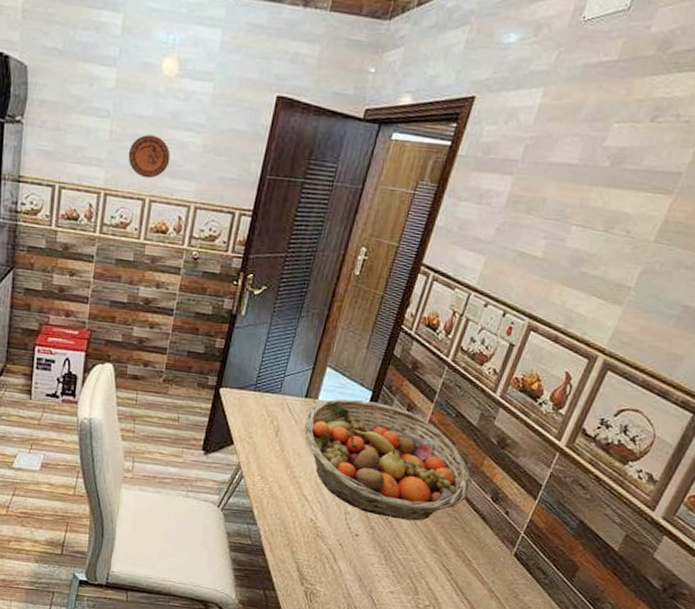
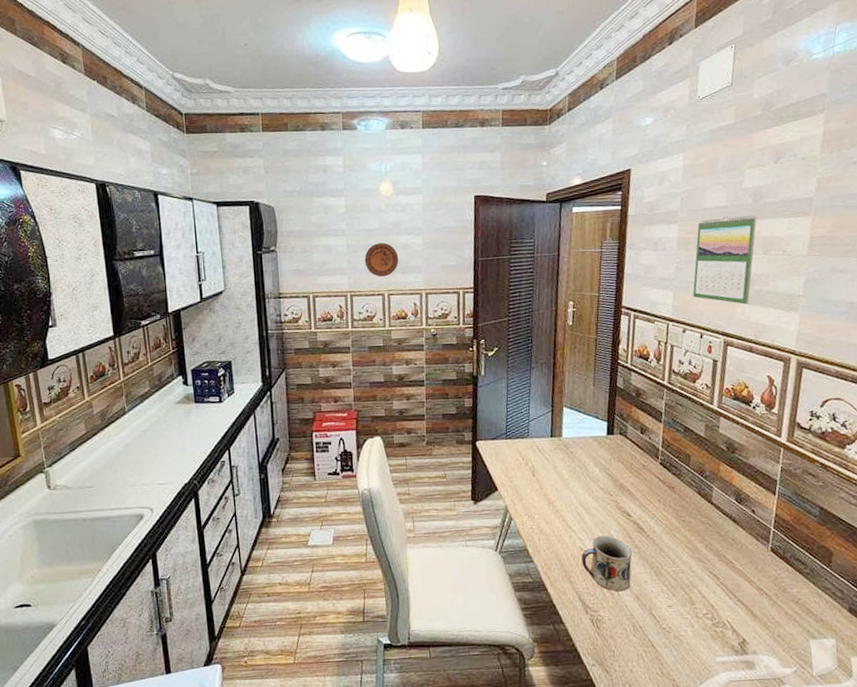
fruit basket: present [304,399,471,521] -> none [555,430,715,535]
mug: none [308,510,366,570] -> present [581,535,632,592]
calendar: none [507,176,608,287] -> present [692,215,756,305]

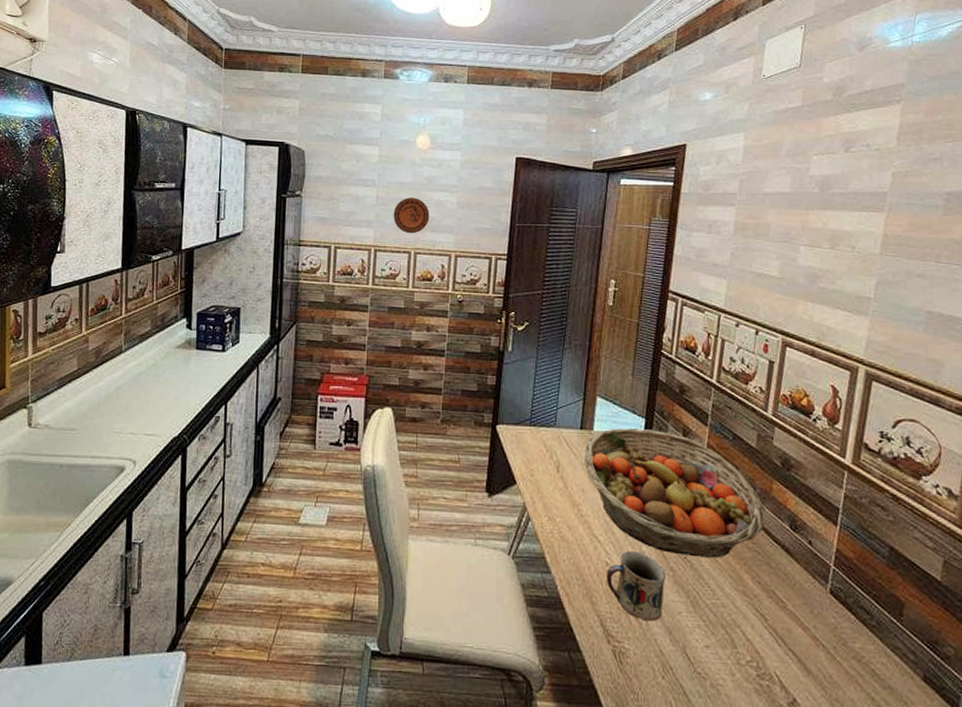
fruit basket: none [555,430,715,535] -> present [584,427,766,558]
calendar: present [692,215,756,305] -> none [749,204,823,302]

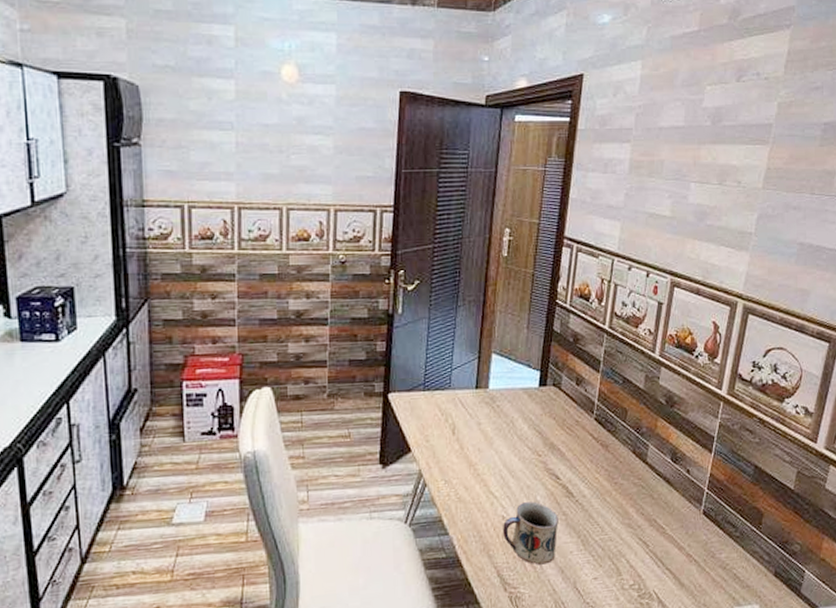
decorative plate: present [393,198,430,234] -> none [258,143,303,187]
fruit basket: present [584,427,766,558] -> none [480,381,650,499]

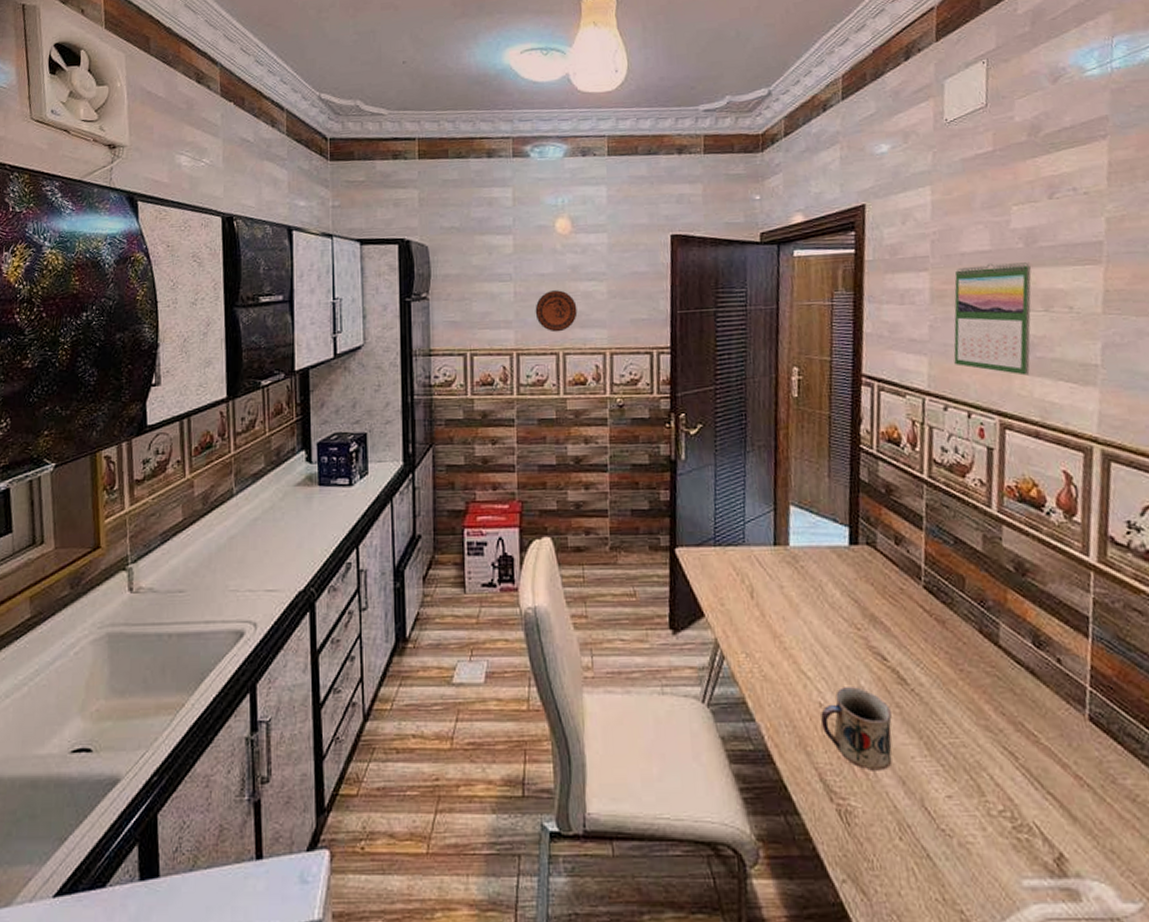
decorative plate: none [258,143,303,187] -> present [535,290,578,333]
calendar: none [642,138,713,241] -> present [953,262,1032,376]

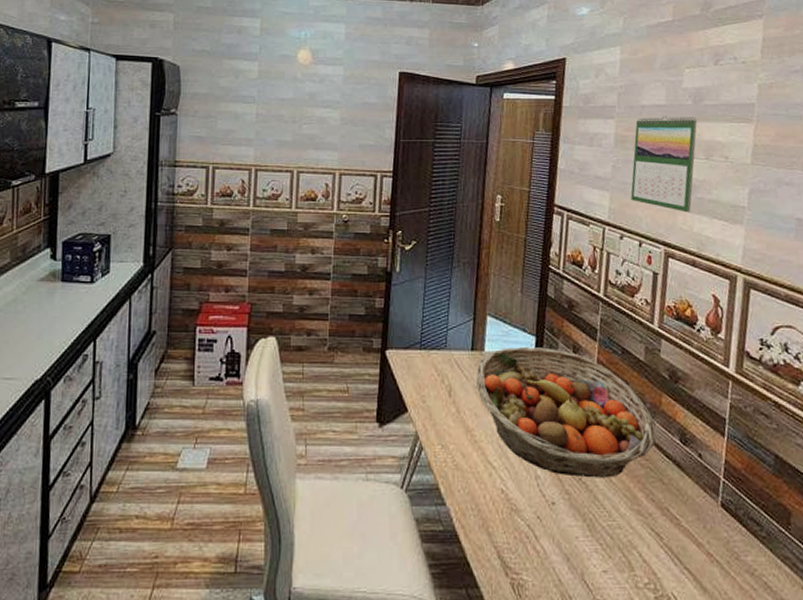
decorative plate: present [535,290,578,333] -> none [274,114,312,152]
fruit basket: none [781,538,1004,689] -> present [476,346,657,478]
mug: present [821,687,892,771] -> none [502,476,562,549]

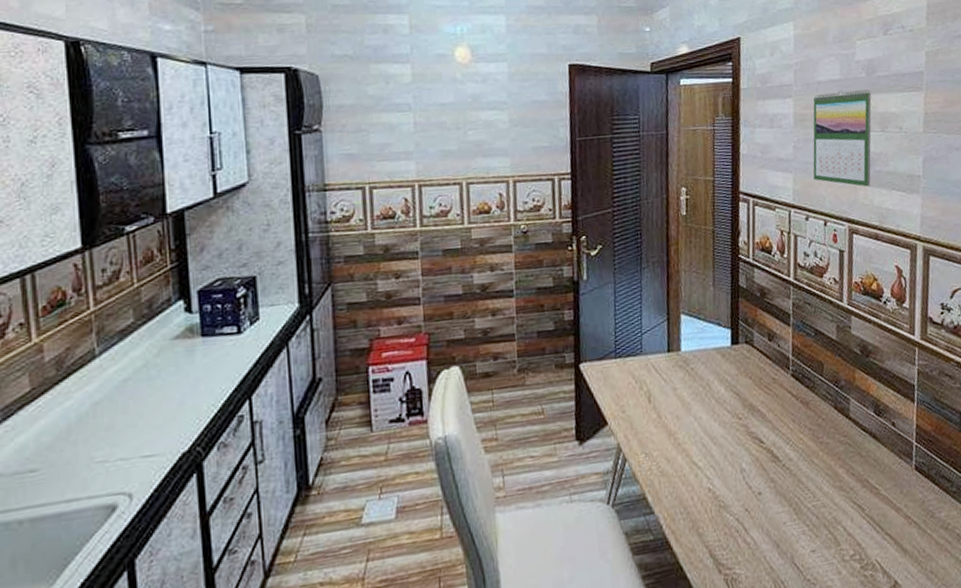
fruit basket: present [476,346,657,478] -> none [674,339,853,464]

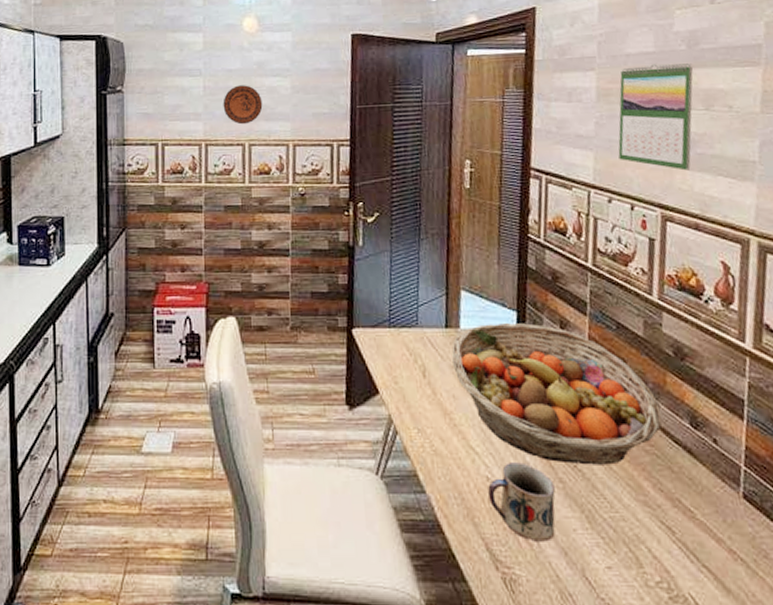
decorative plate: none [436,119,480,162] -> present [223,85,263,125]
fruit basket: none [674,339,853,464] -> present [452,322,662,465]
mug: none [710,469,769,541] -> present [488,462,556,542]

